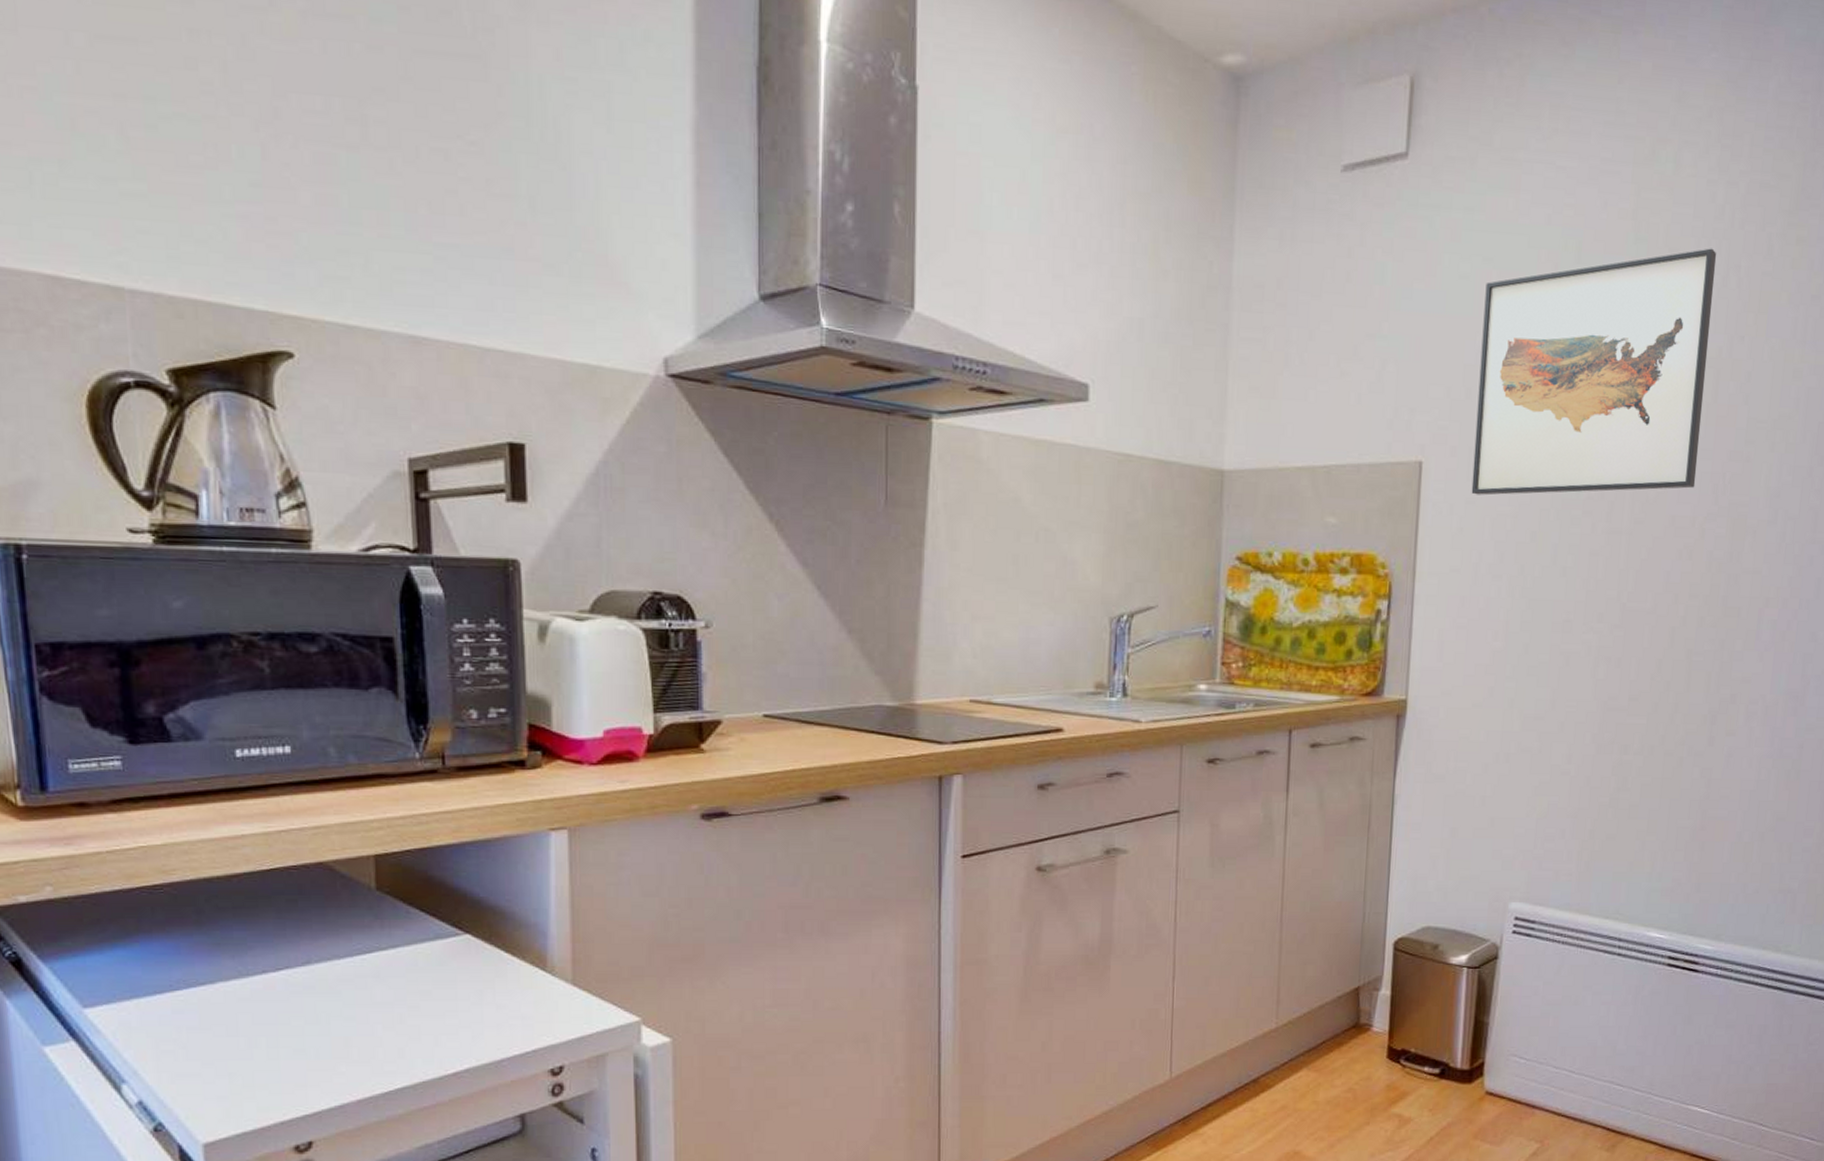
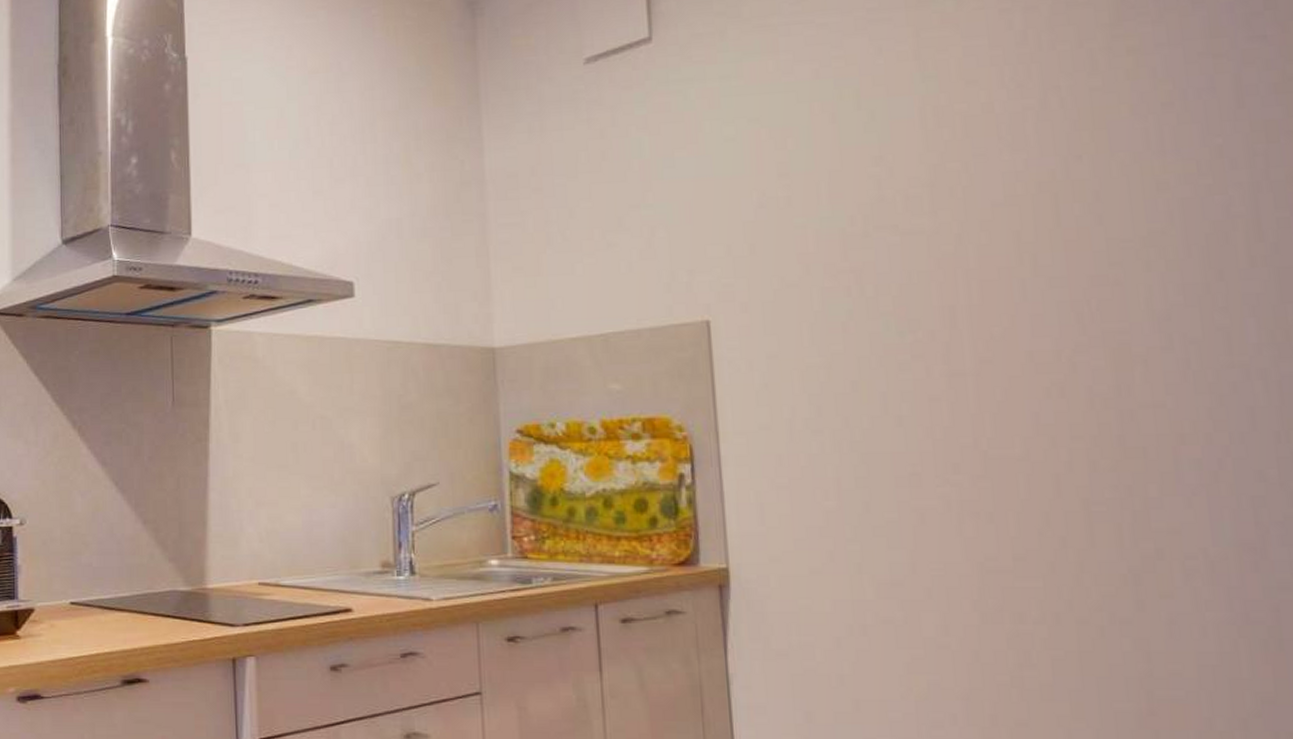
wall art: present [1471,248,1717,496] -> none [755,73,1052,349]

